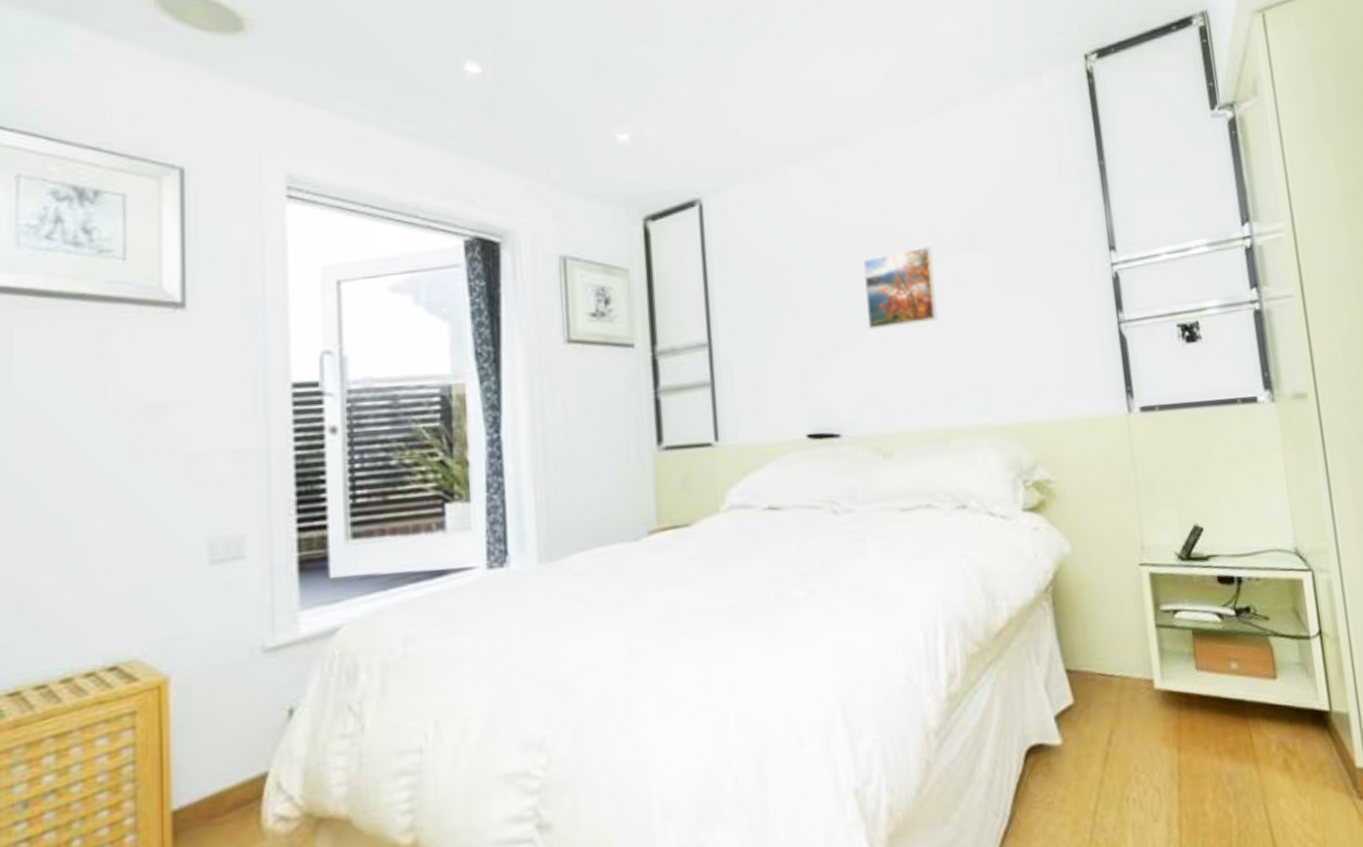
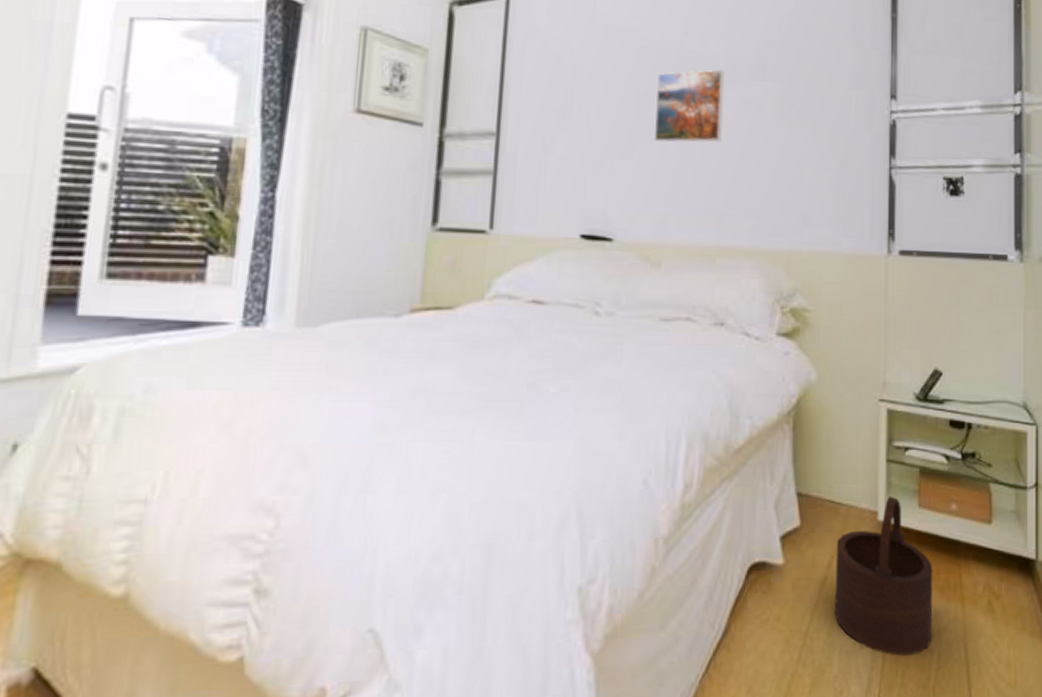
wooden bucket: none [1114,662,1229,826] -> present [834,496,933,656]

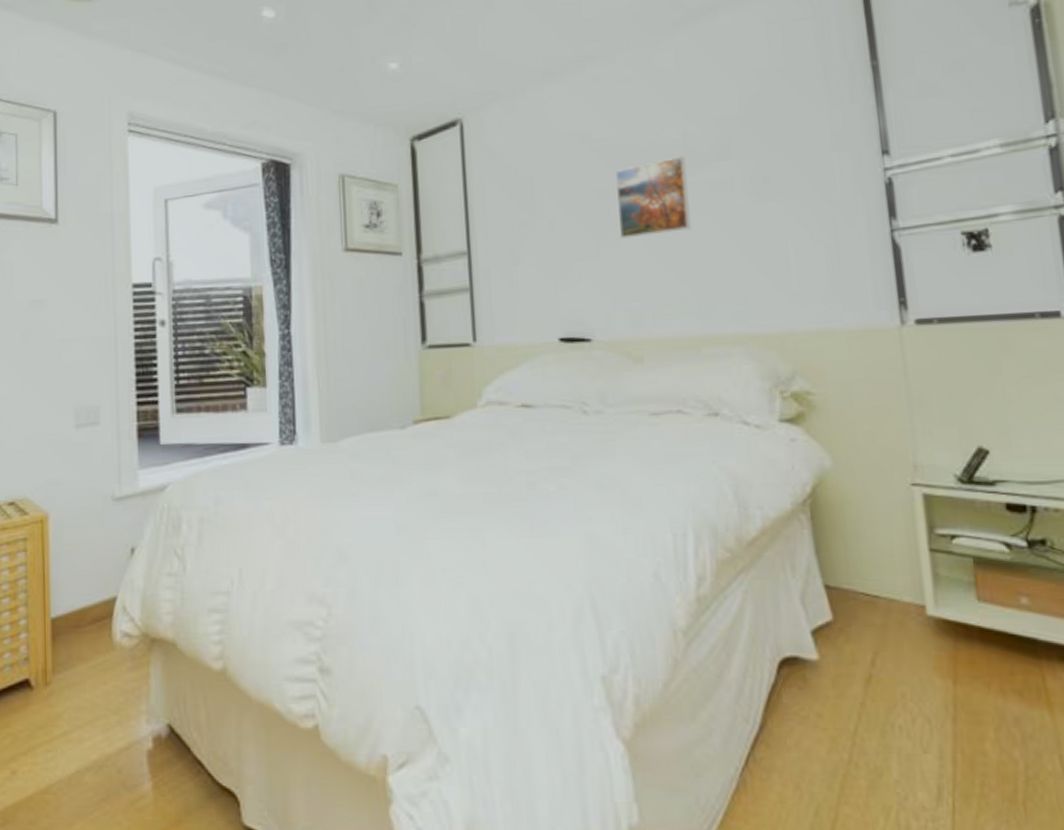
wooden bucket: present [834,496,933,656] -> none [878,588,1015,764]

